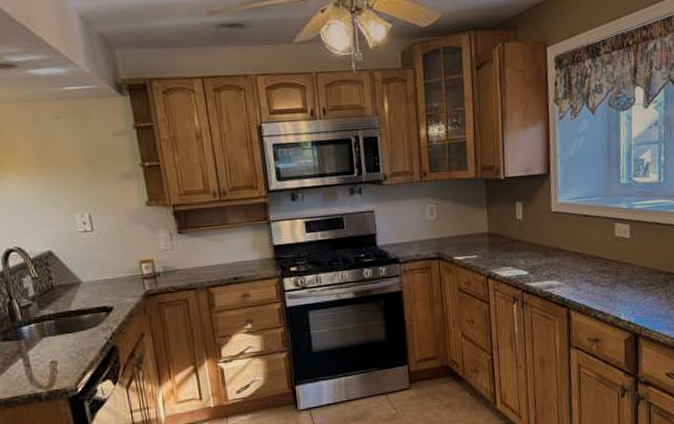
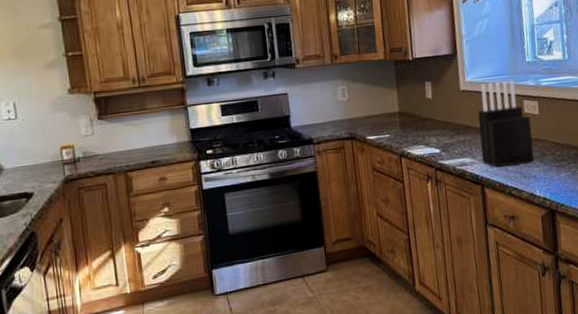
knife block: none [568,202,622,291] -> present [478,80,534,168]

